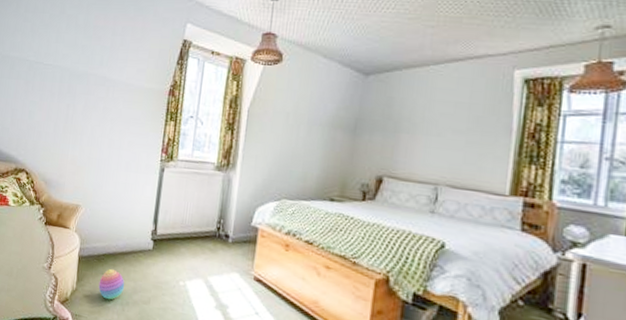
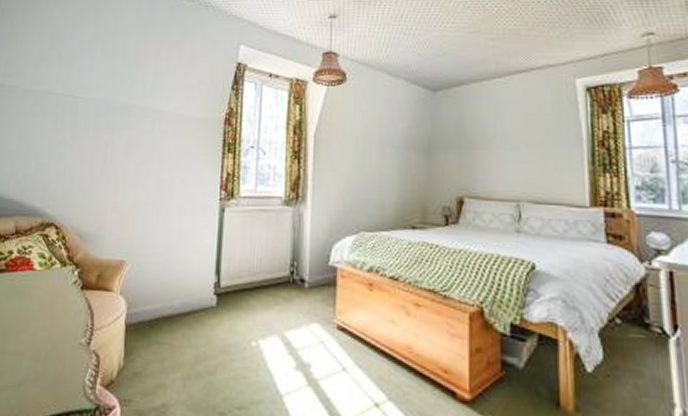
stacking toy: present [98,268,125,300] -> none [152,335,185,376]

